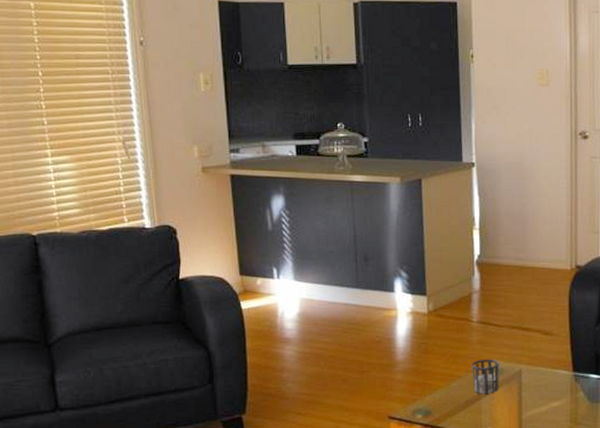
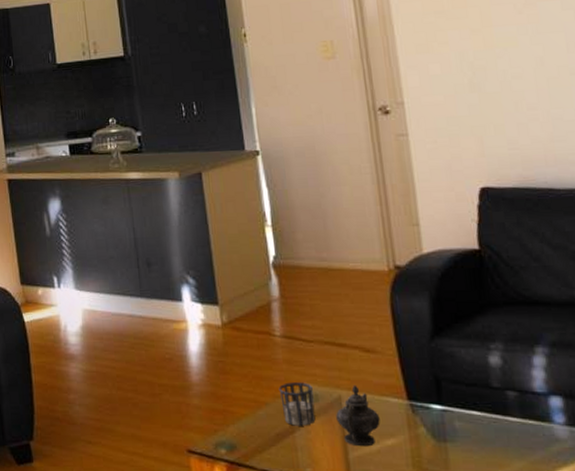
teapot: none [516,360,550,409] -> present [336,385,380,447]

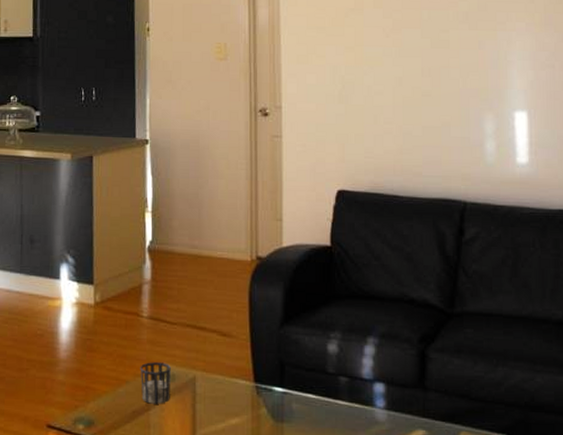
teapot: present [336,385,380,447] -> none [189,366,228,425]

